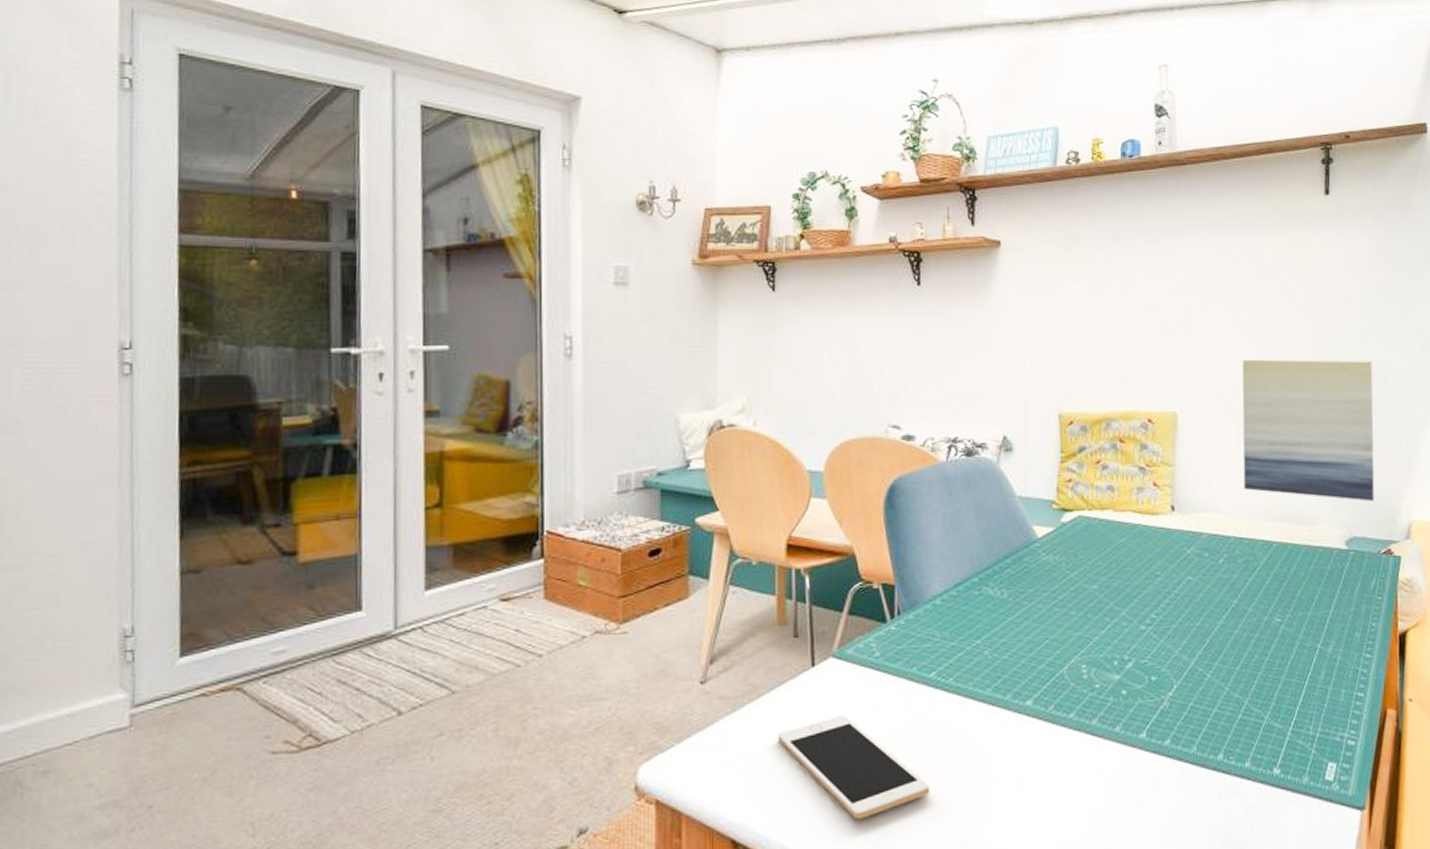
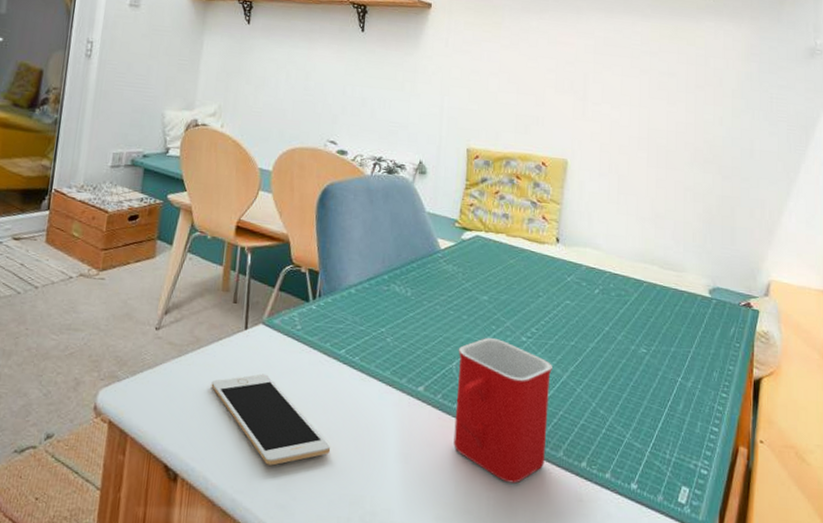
mug: none [1068,631,1178,792] -> present [453,337,552,484]
wall art: present [1242,359,1375,502] -> none [621,122,742,259]

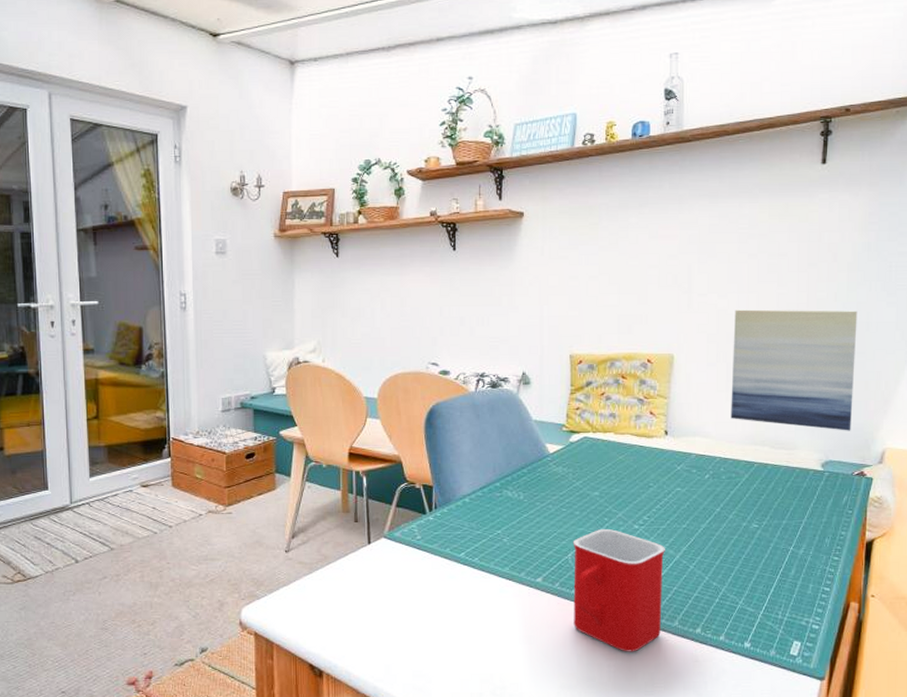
cell phone: present [211,373,331,466] -> none [343,581,459,657]
wall art: none [621,122,742,259] -> present [731,309,858,431]

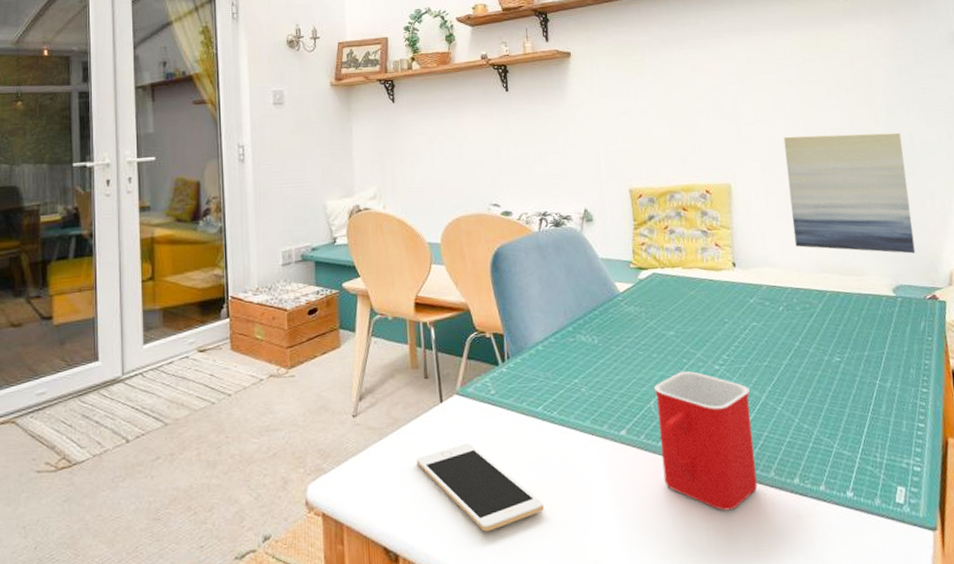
cell phone: none [343,581,459,657] -> present [416,443,545,532]

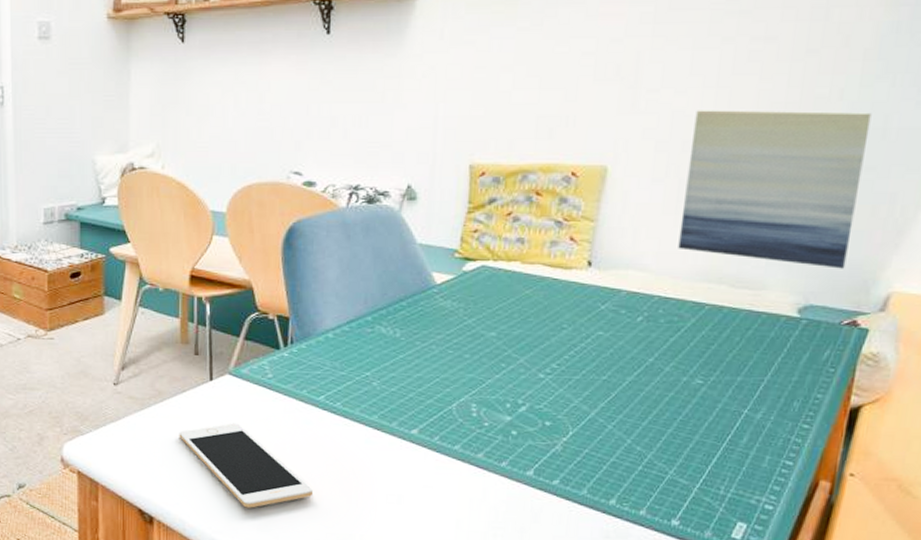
mug: present [653,371,758,511] -> none [454,375,577,522]

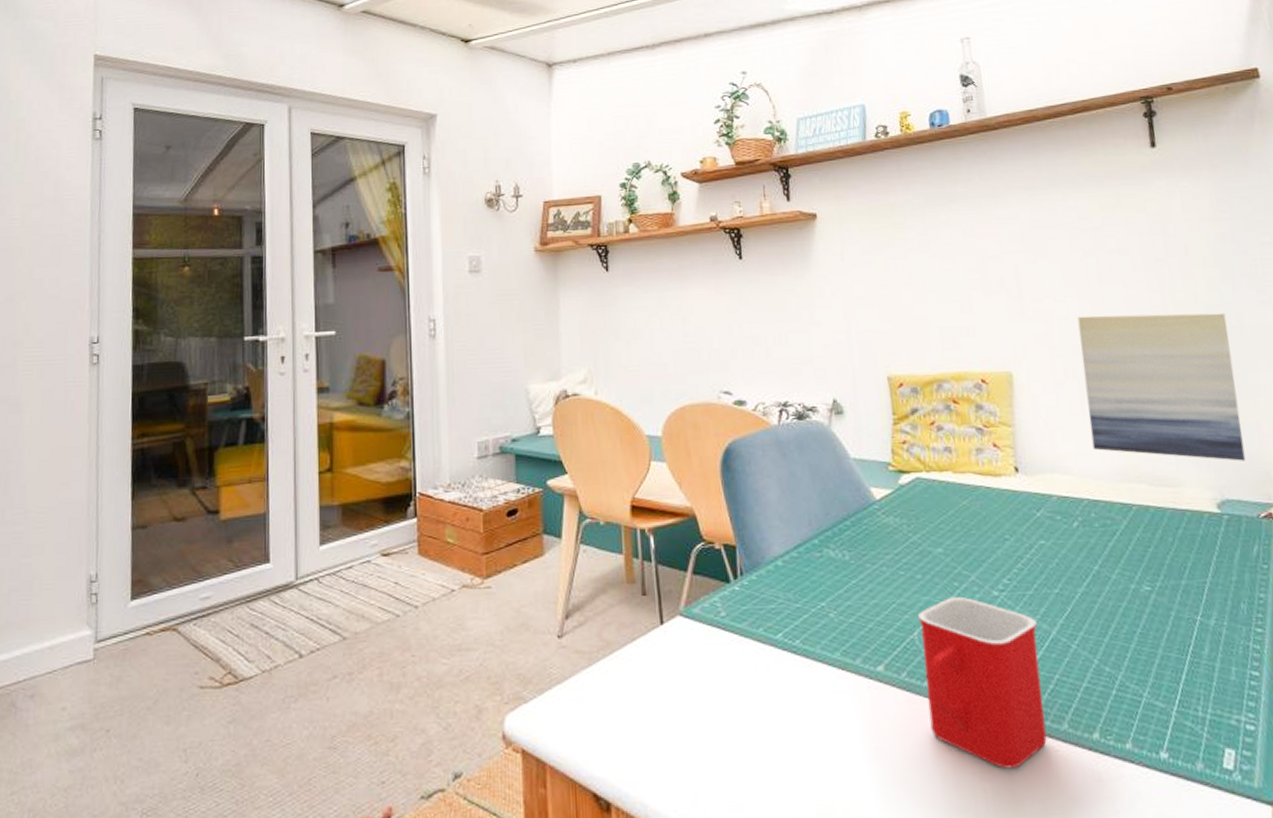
cell phone: present [179,423,314,508] -> none [632,674,785,781]
mug: none [454,375,577,522] -> present [917,596,1047,769]

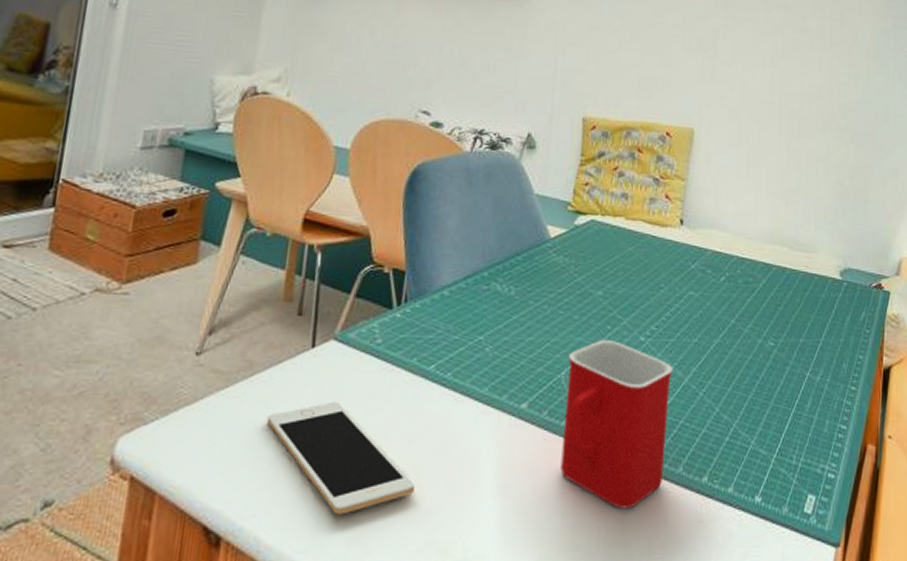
cell phone: none [632,674,785,781] -> present [266,401,416,515]
wall art: present [1077,312,1246,461] -> none [750,85,876,235]

